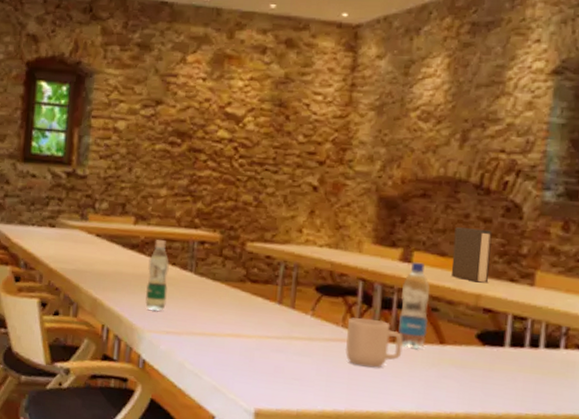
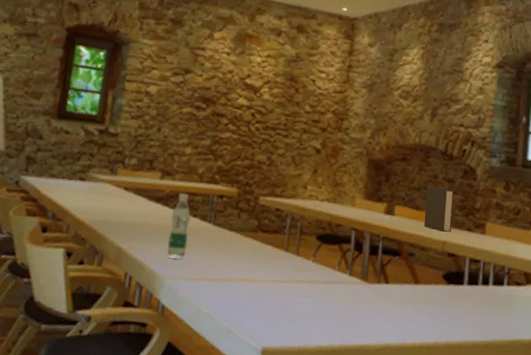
mug: present [345,317,403,368] -> none [339,262,387,306]
bottle: present [398,262,431,349] -> none [383,214,408,288]

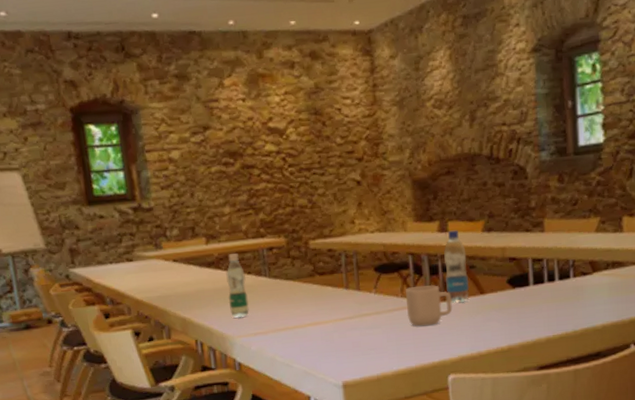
mug: none [339,262,387,306] -> present [405,285,453,327]
bottle: none [383,214,408,288] -> present [444,230,470,303]
binder: present [423,186,455,232] -> none [477,192,509,238]

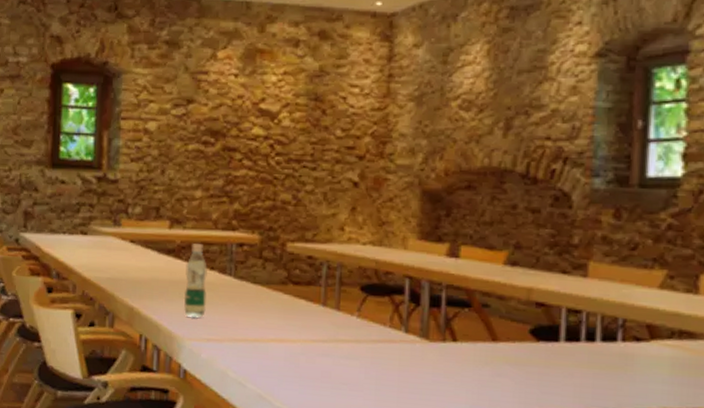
mug: present [405,285,453,327] -> none [393,317,454,369]
bottle: present [444,230,470,303] -> none [448,256,480,347]

